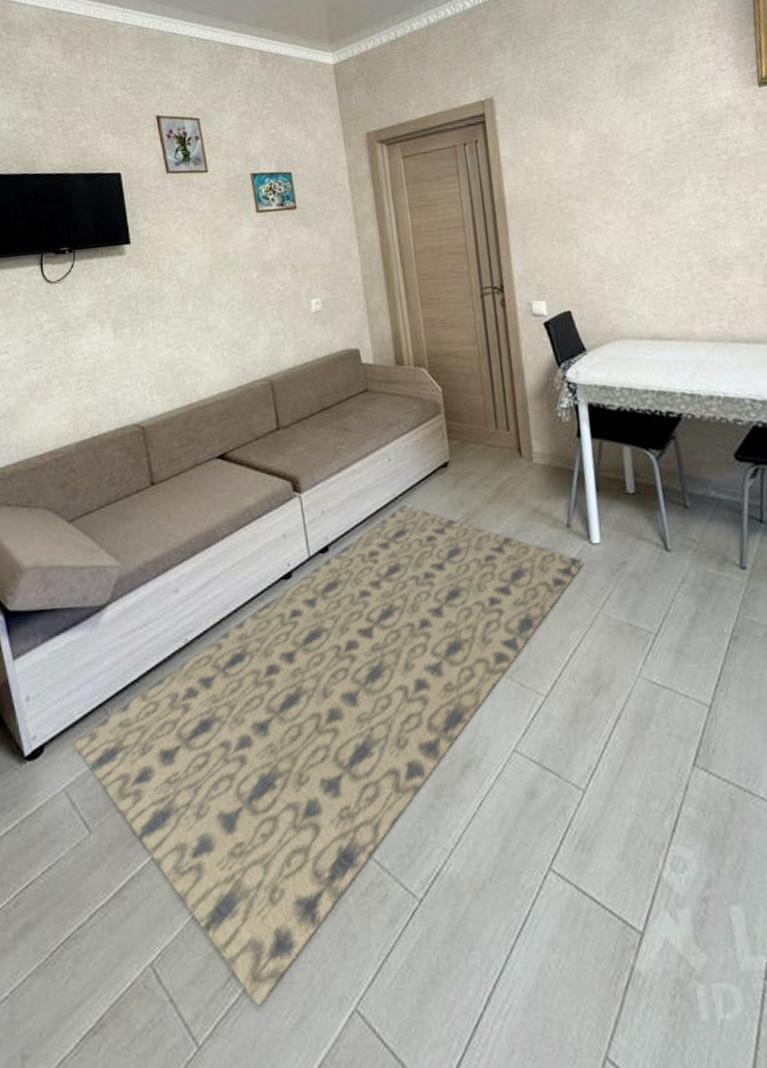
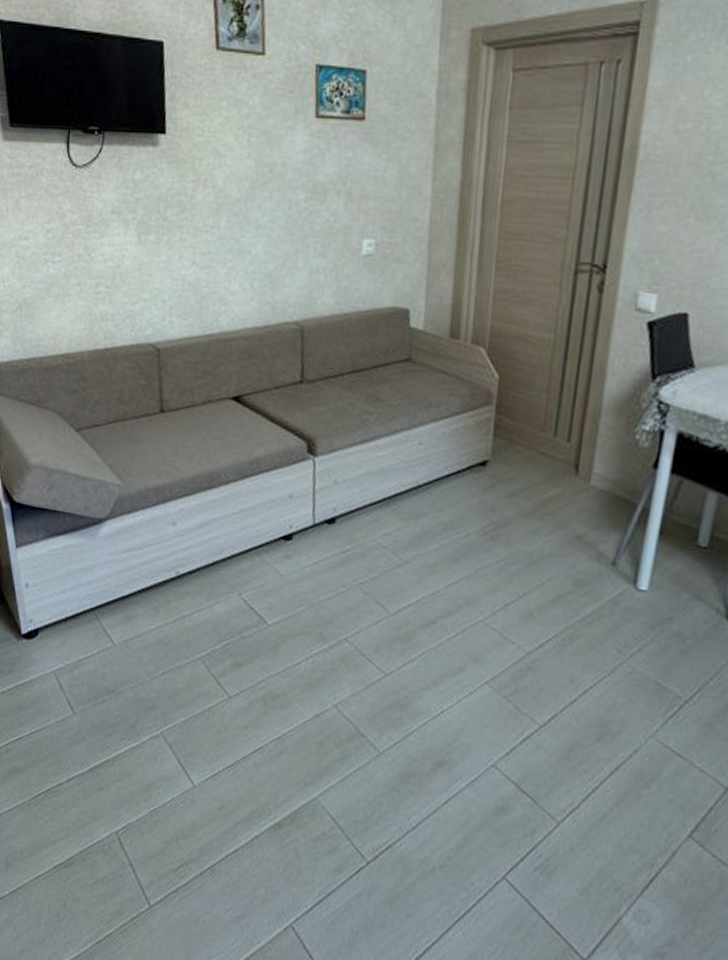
rug: present [74,505,585,1005] -> none [65,495,623,894]

